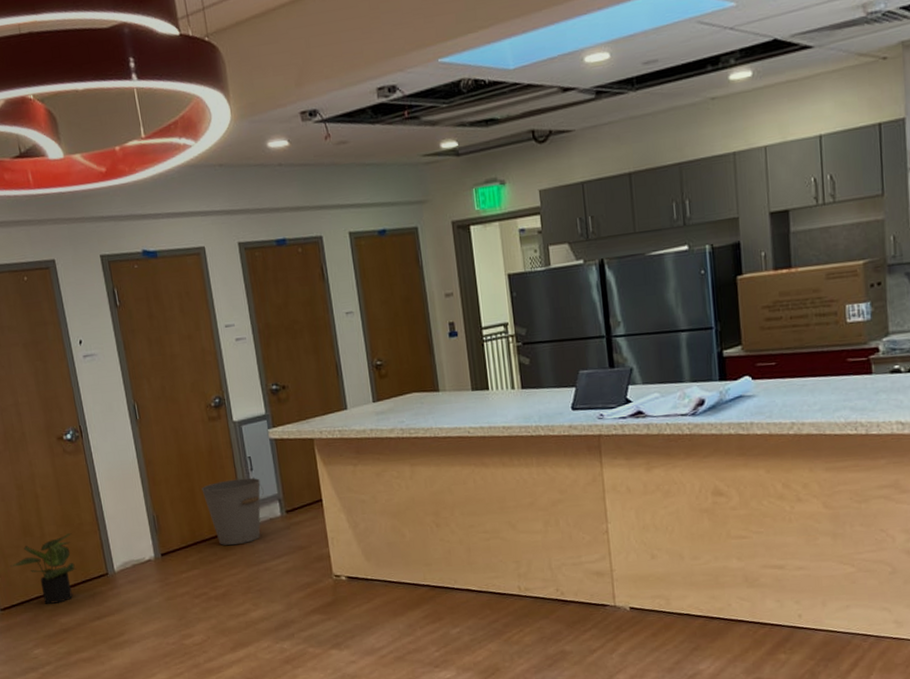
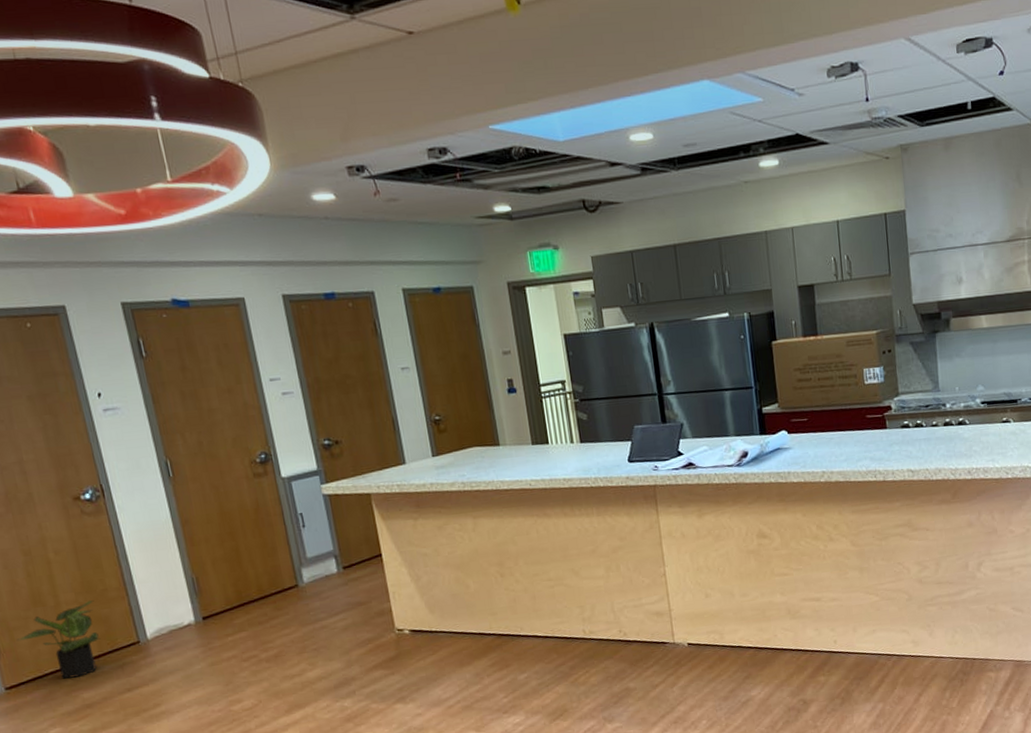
bucket: present [201,477,264,546] -> none [247,534,318,605]

